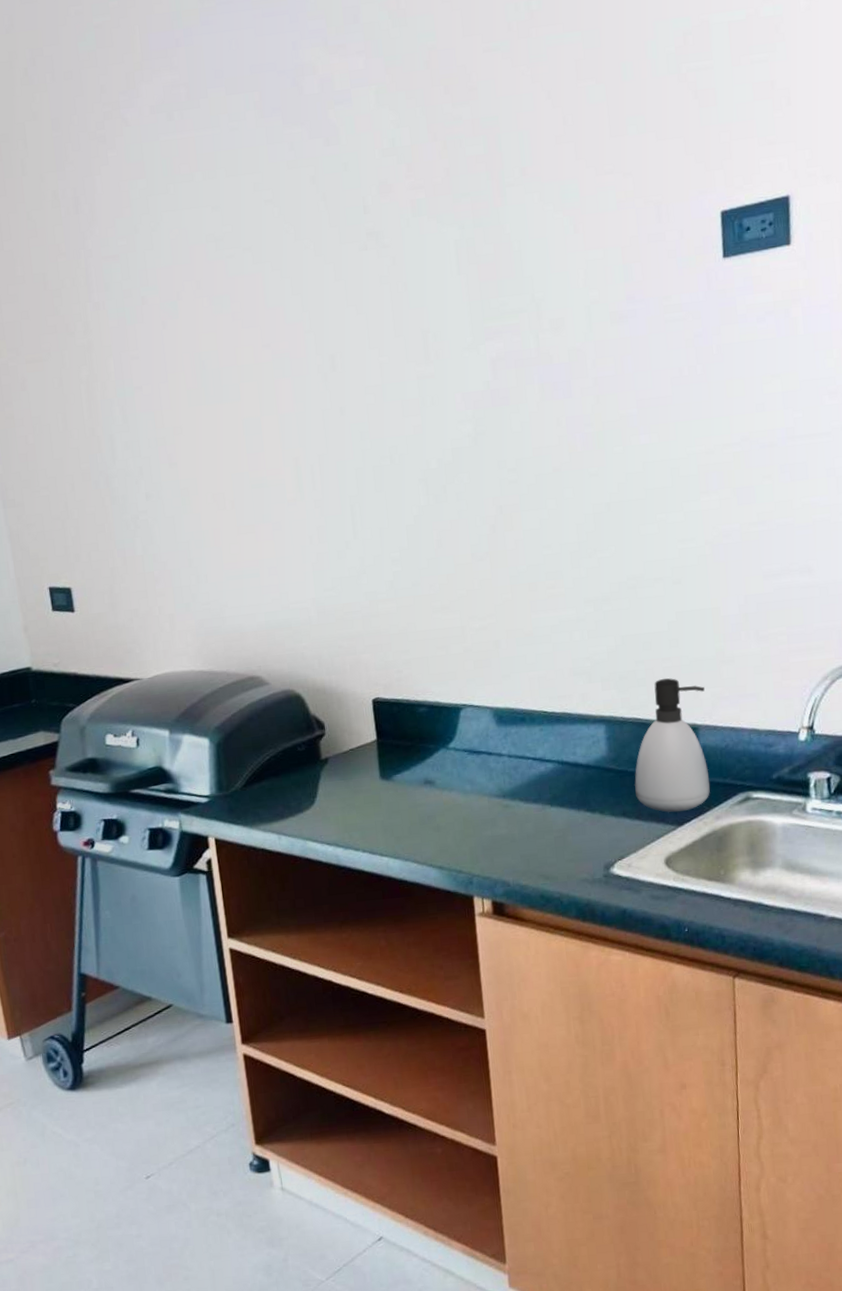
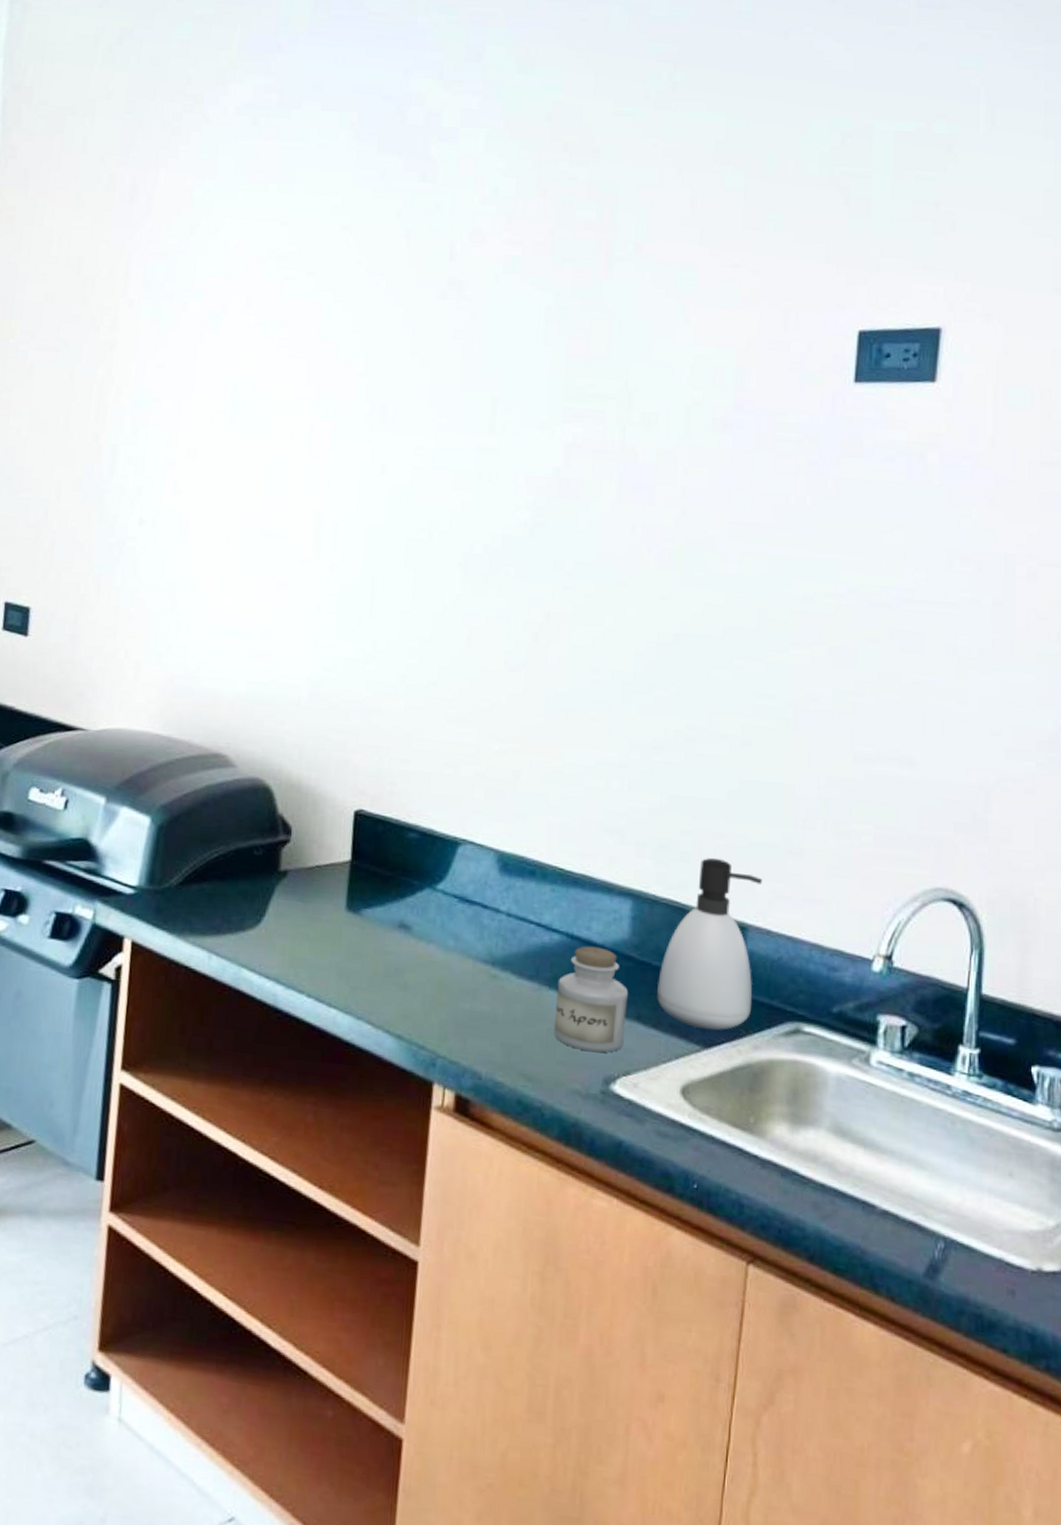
jar: none [557,766,615,848] -> present [554,946,629,1053]

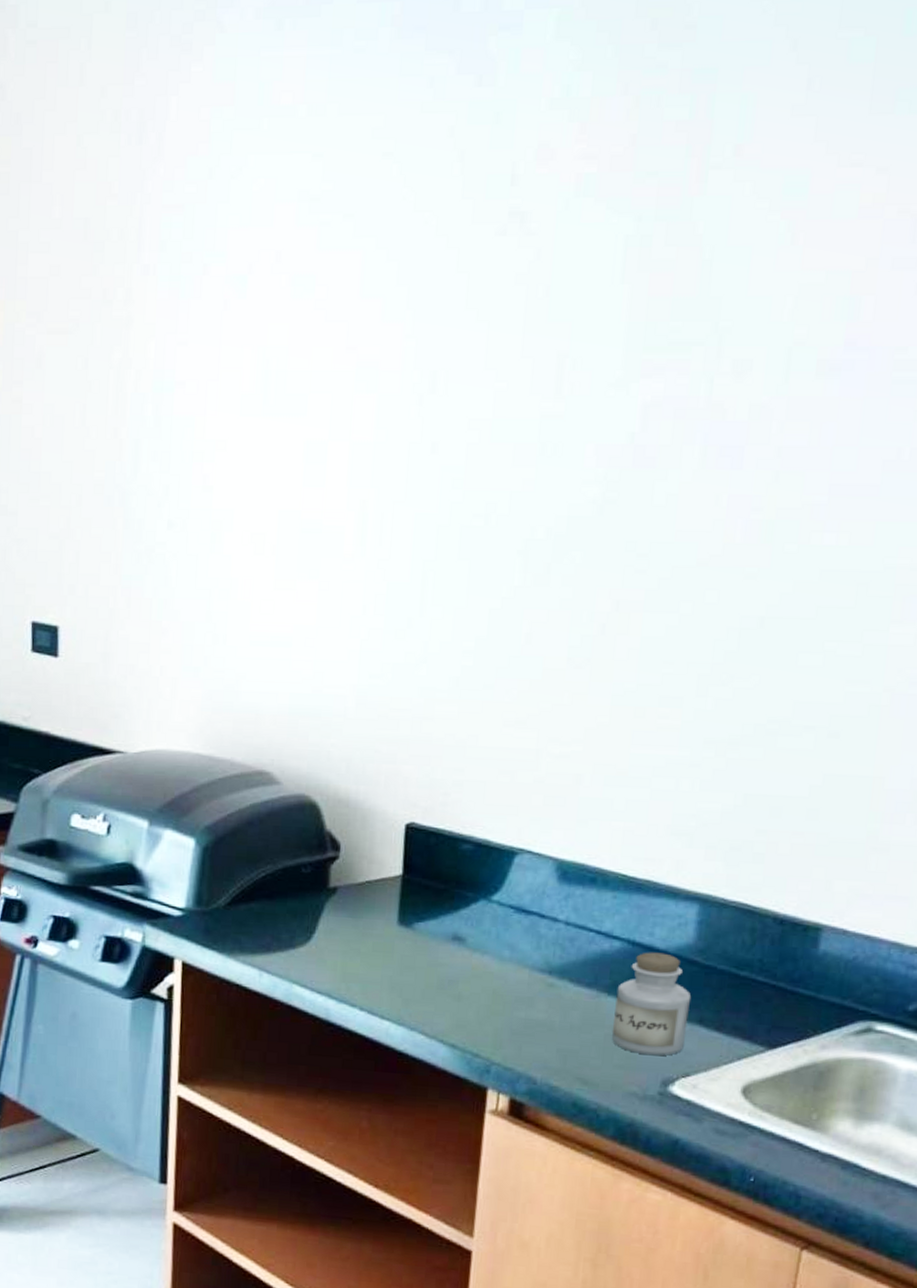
soap dispenser: present [657,858,762,1031] -> none [721,858,841,1032]

